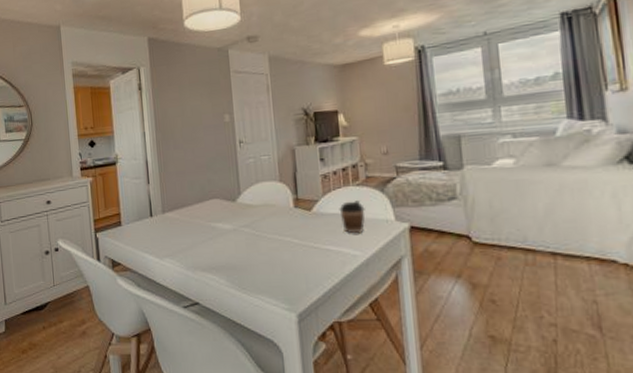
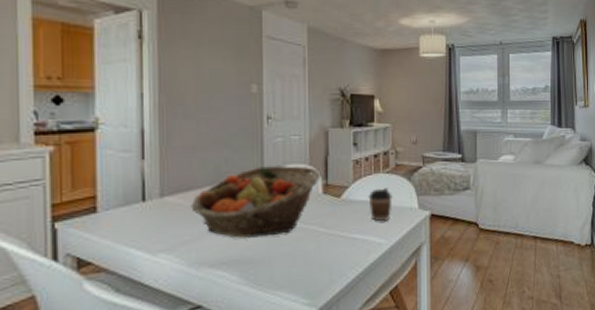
fruit basket: none [184,182,290,247] -> present [190,165,320,238]

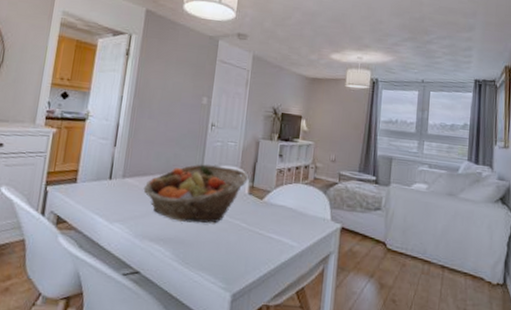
coffee cup: present [368,188,393,221] -> none [286,196,308,226]

